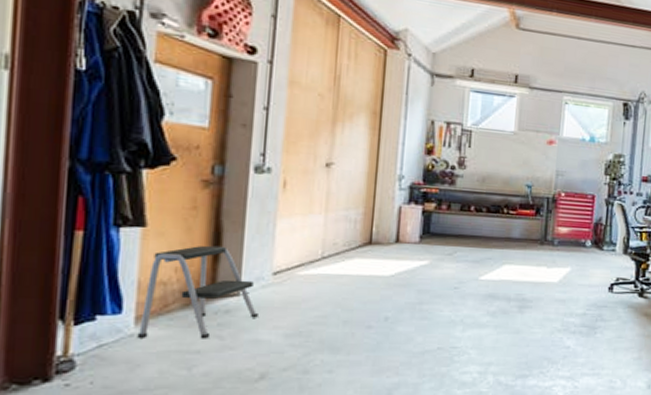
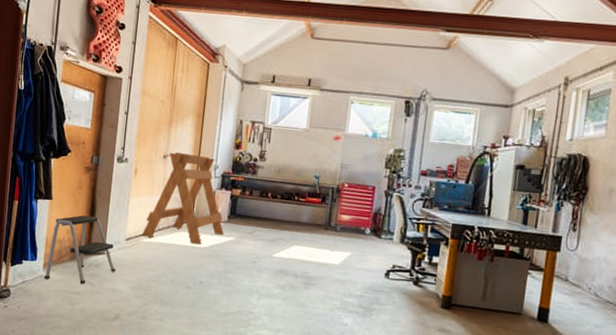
sawhorse: none [298,159,415,272] -> present [142,152,224,244]

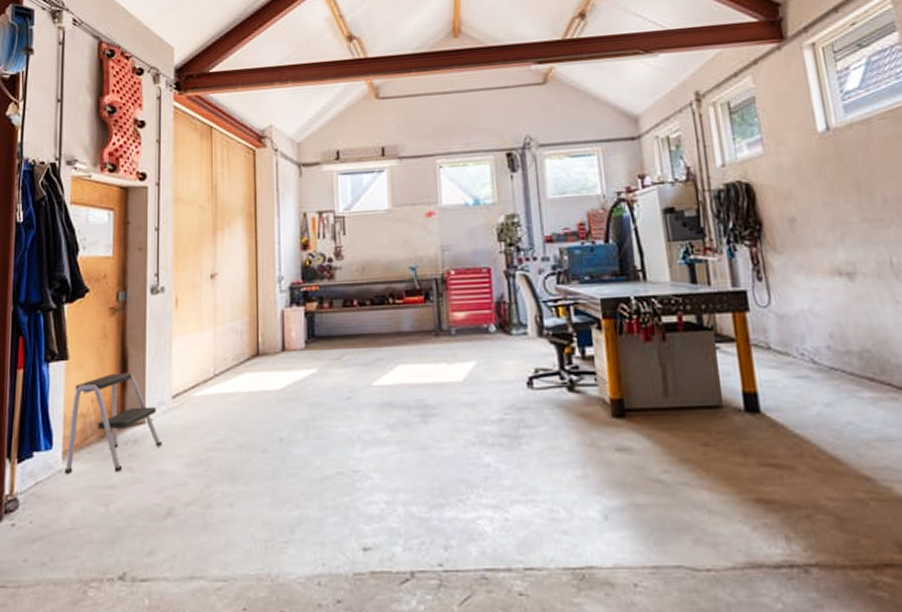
sawhorse: present [142,152,224,244] -> none [193,266,302,389]

